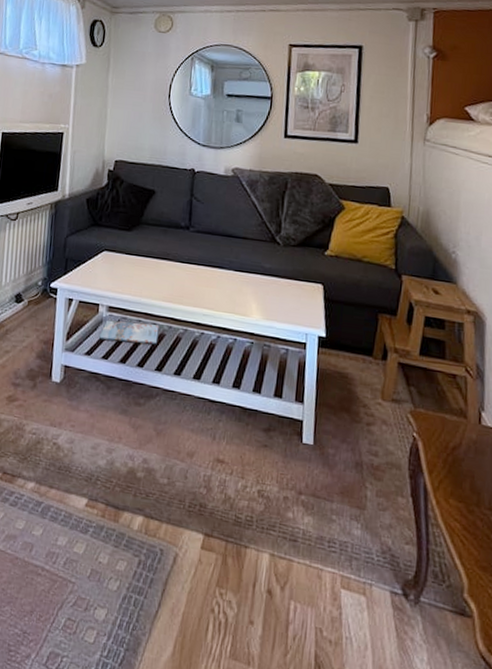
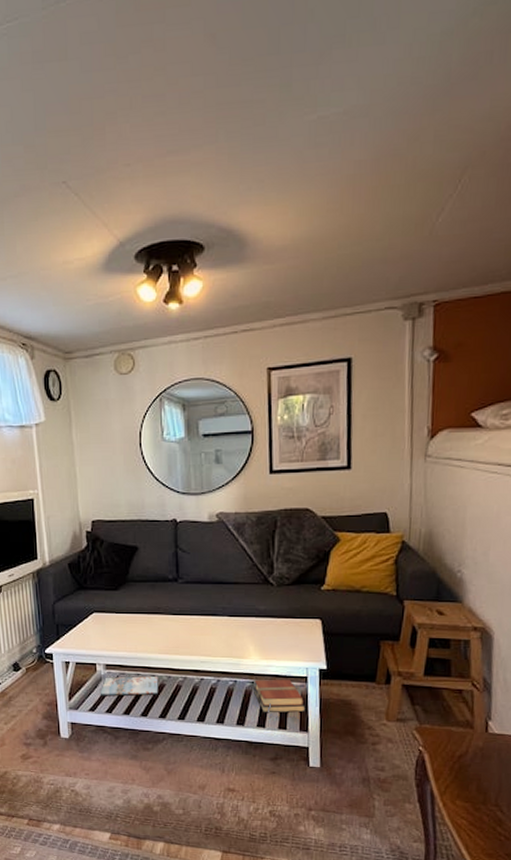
books: none [251,340,303,382] -> present [252,679,306,713]

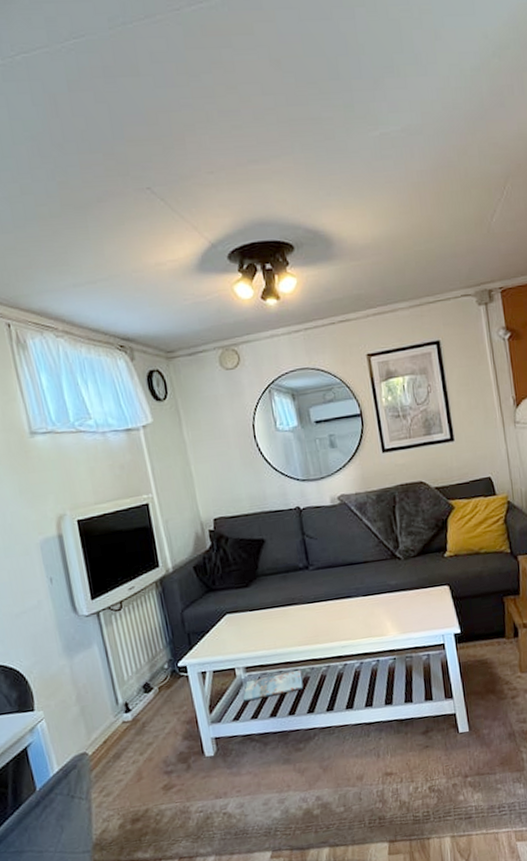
books: present [252,679,306,713] -> none [395,649,448,688]

